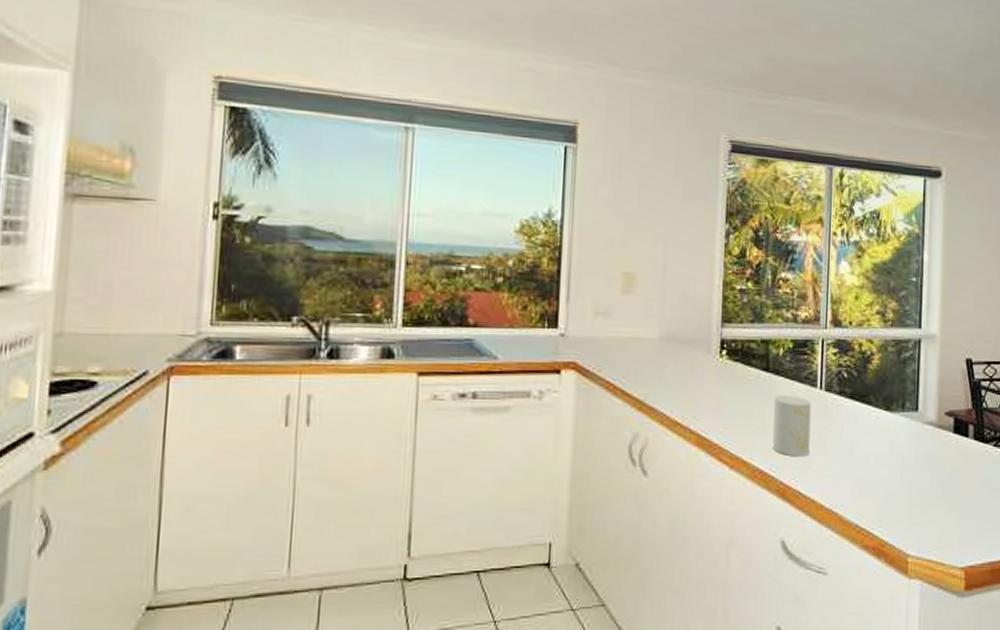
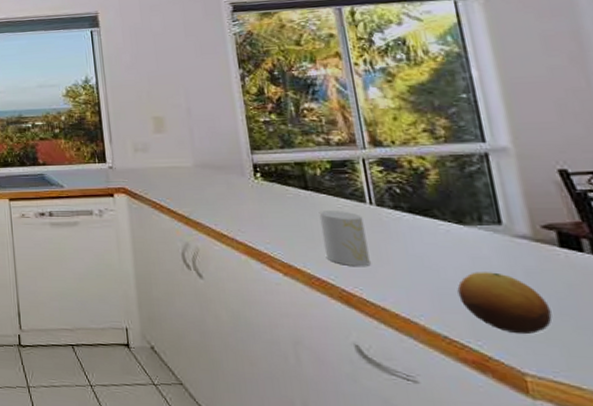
fruit: none [874,458,937,518] -> present [457,272,552,335]

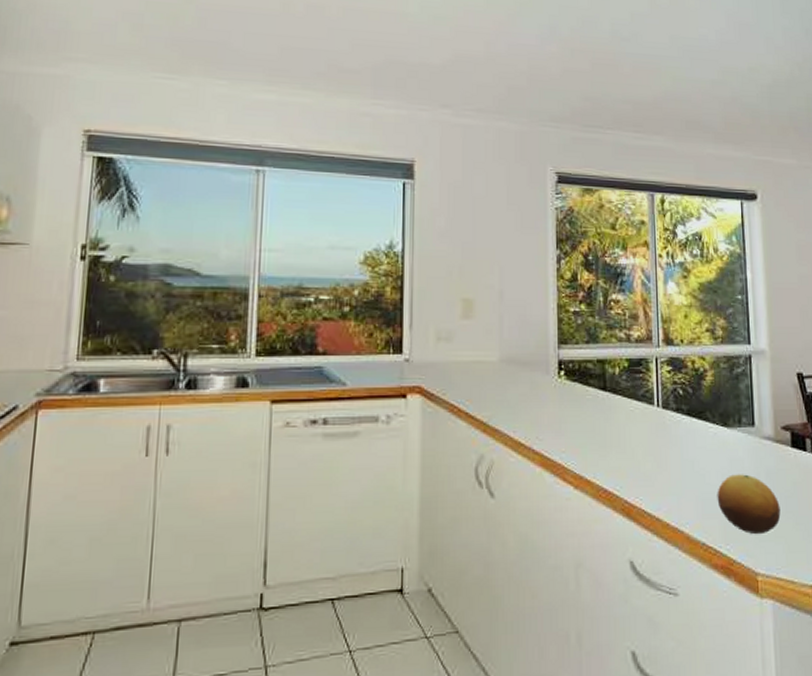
cup: present [319,211,370,267] -> none [613,414,651,475]

